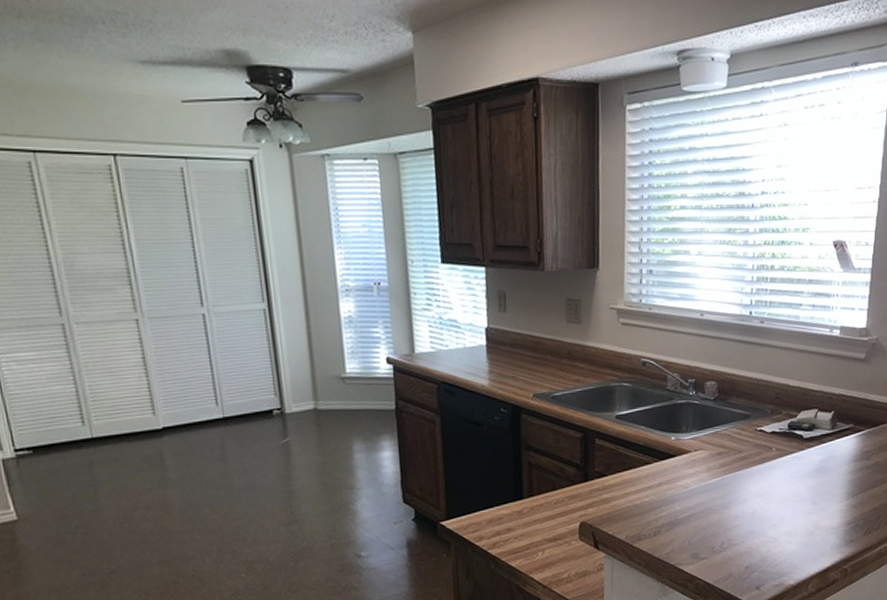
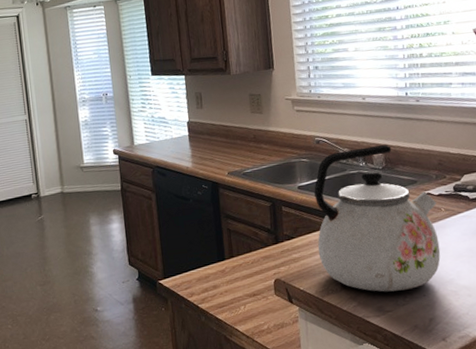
kettle: none [632,371,768,538] -> present [314,144,441,292]

